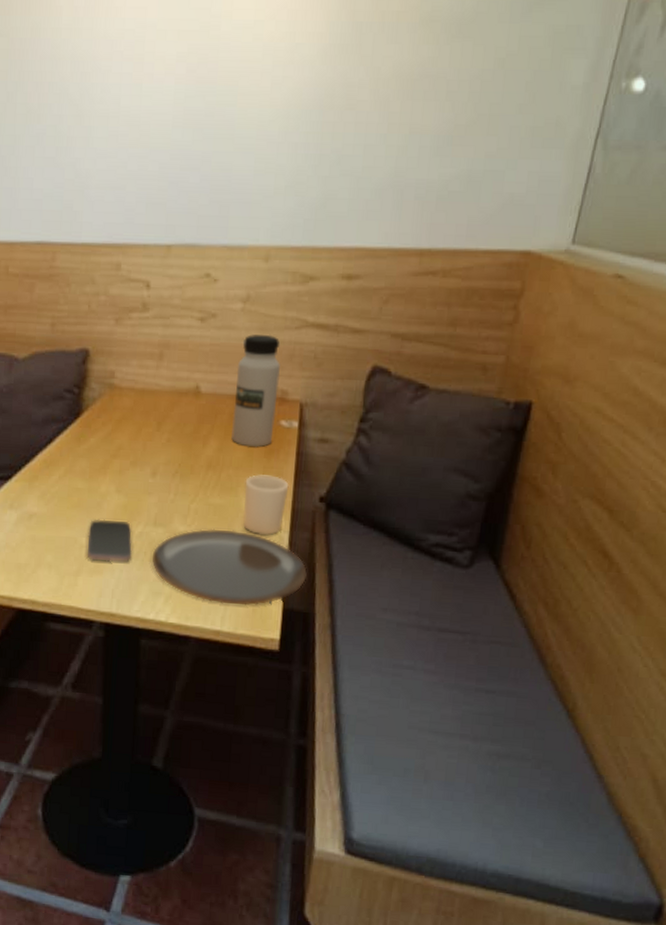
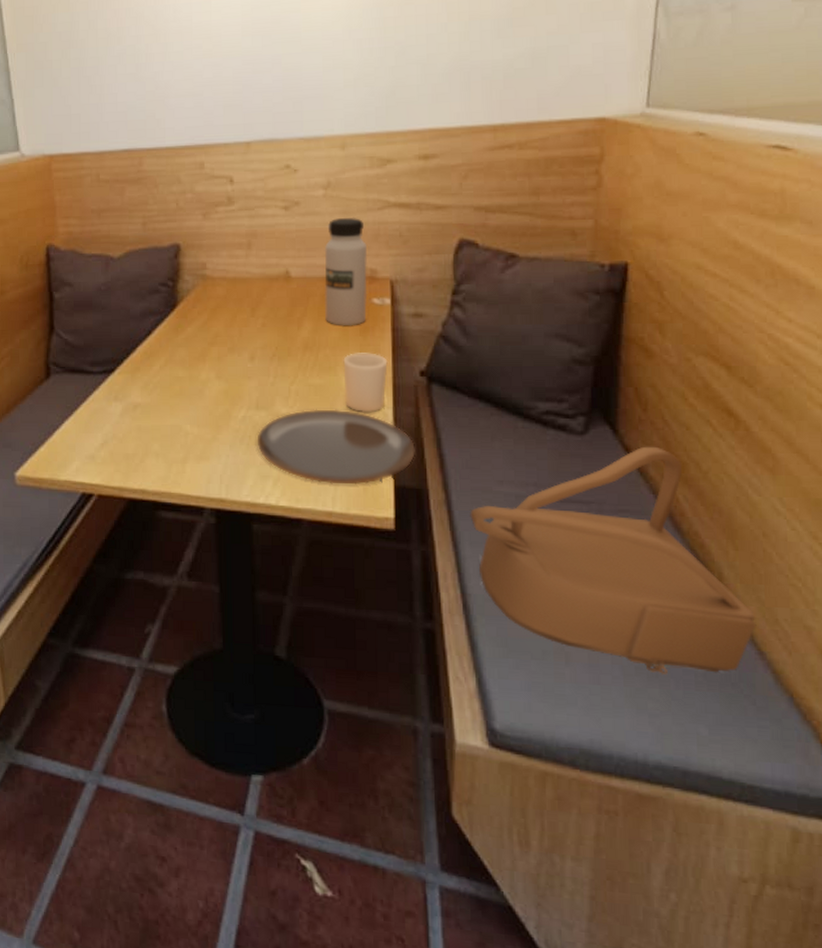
smartphone: present [88,519,132,562] -> none [192,406,237,447]
backpack: none [352,582,600,793] -> present [470,446,757,674]

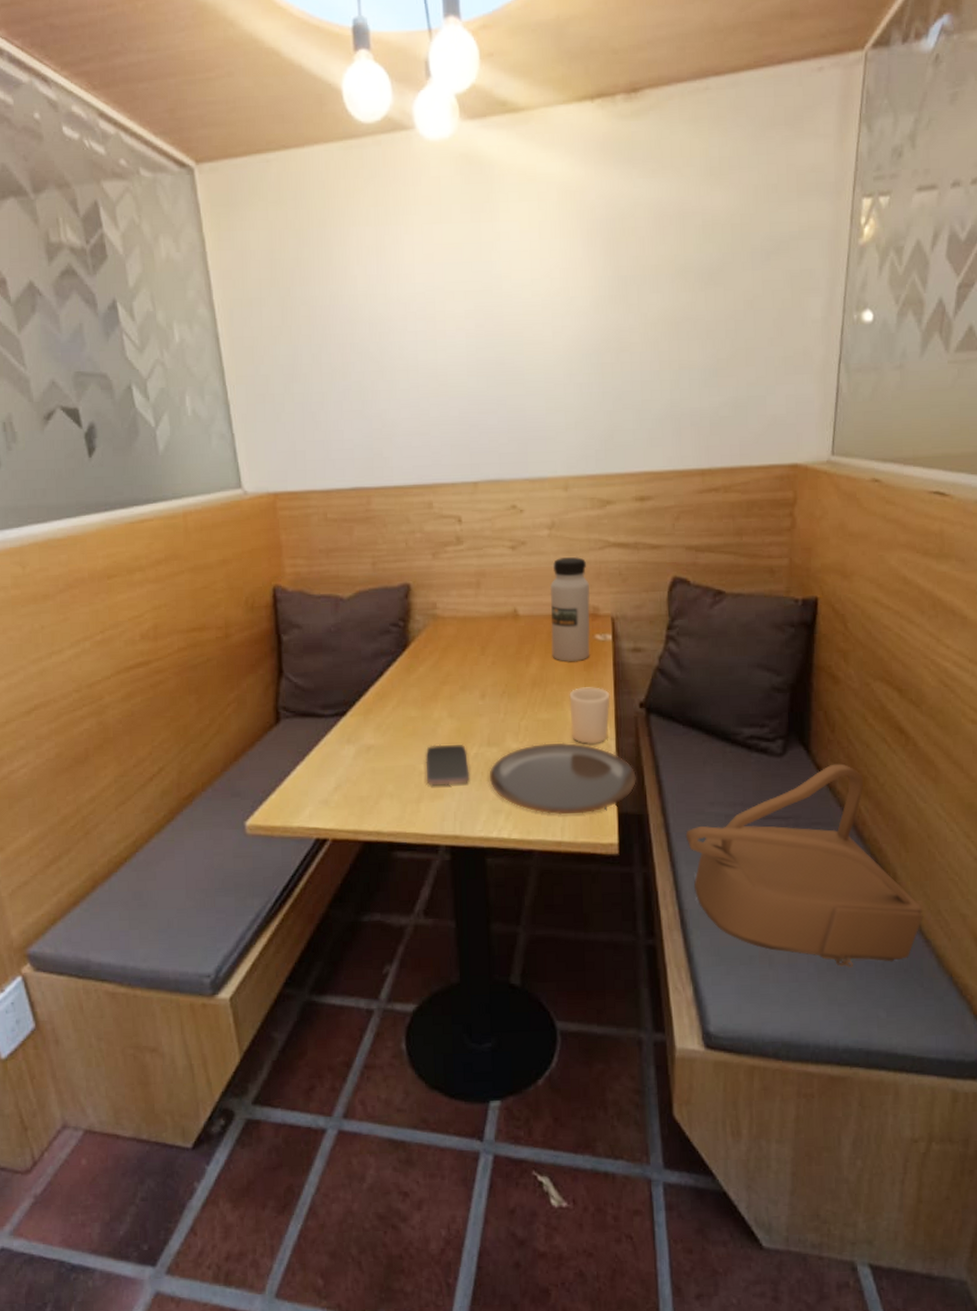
smartphone: none [192,406,237,447] -> present [425,744,470,786]

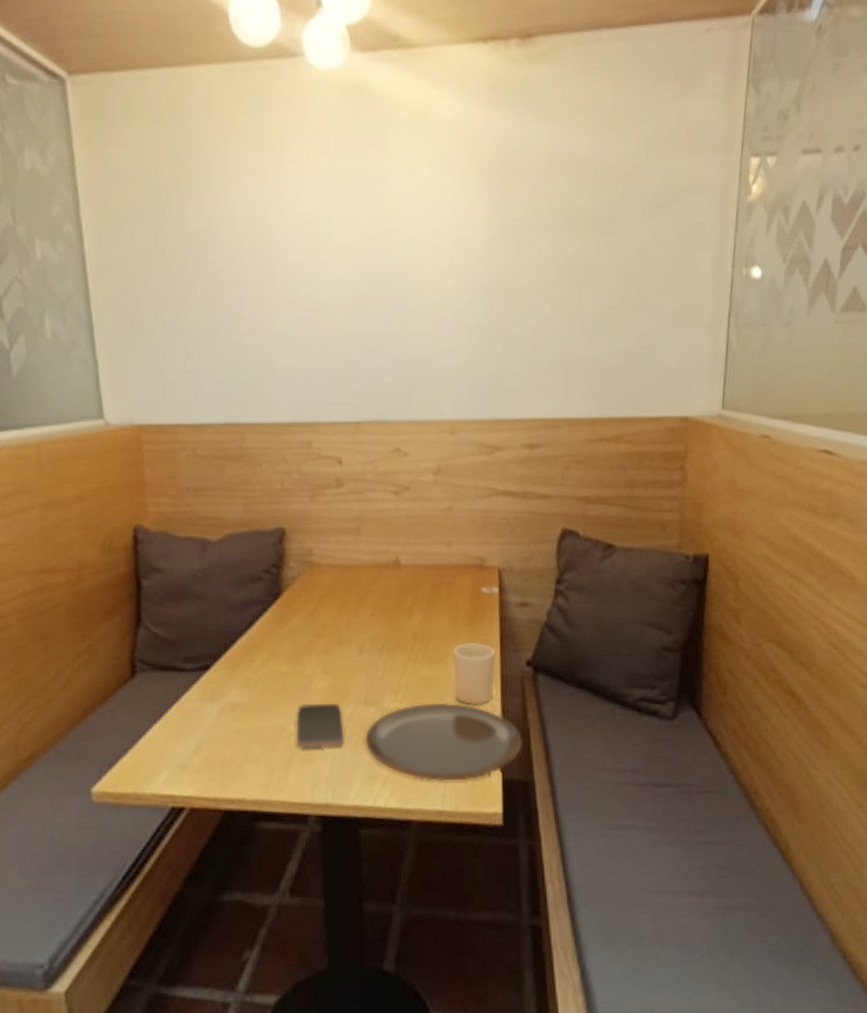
water bottle: present [549,556,591,662] -> none [434,504,477,616]
backpack: present [685,763,924,967] -> none [573,728,817,947]

